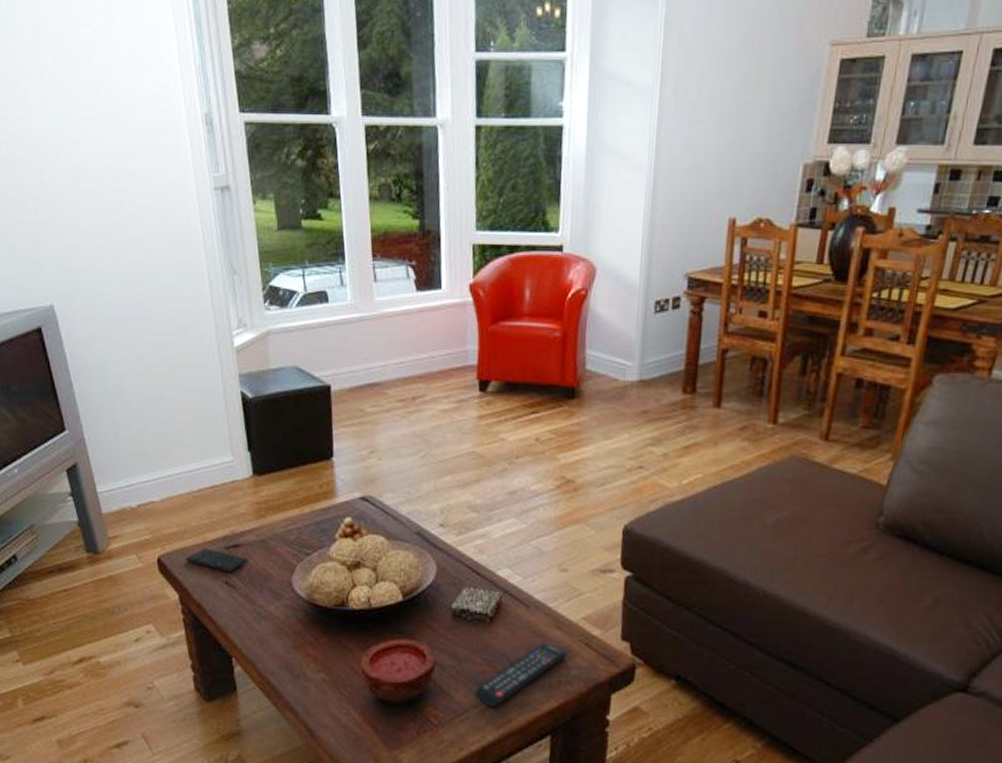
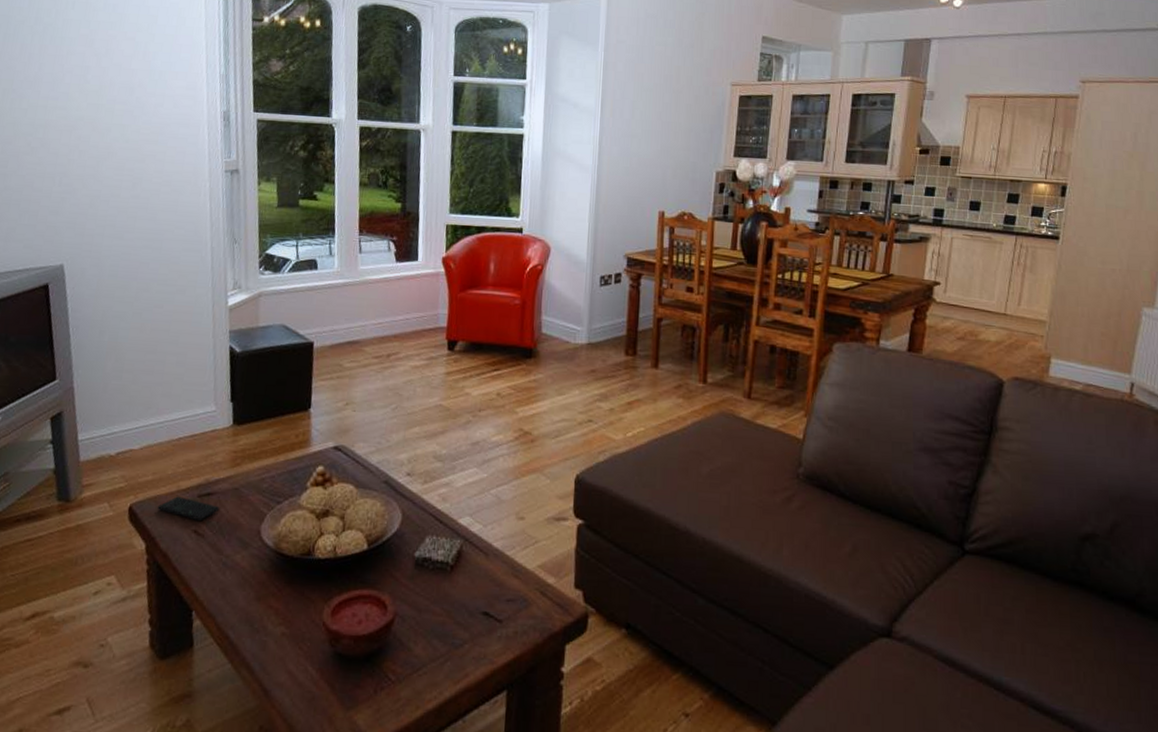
remote control: present [475,643,568,708] -> none [433,592,524,661]

